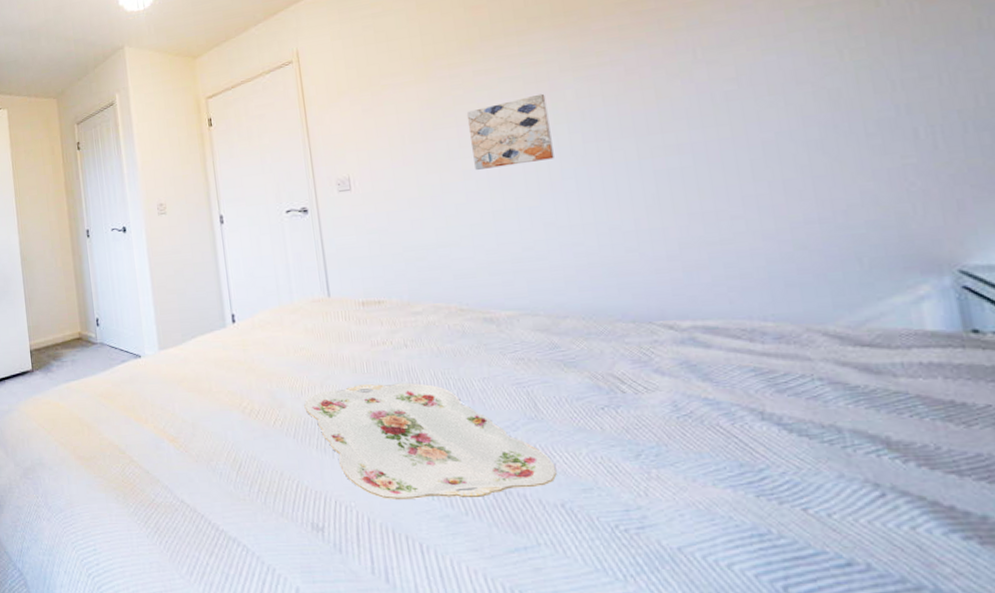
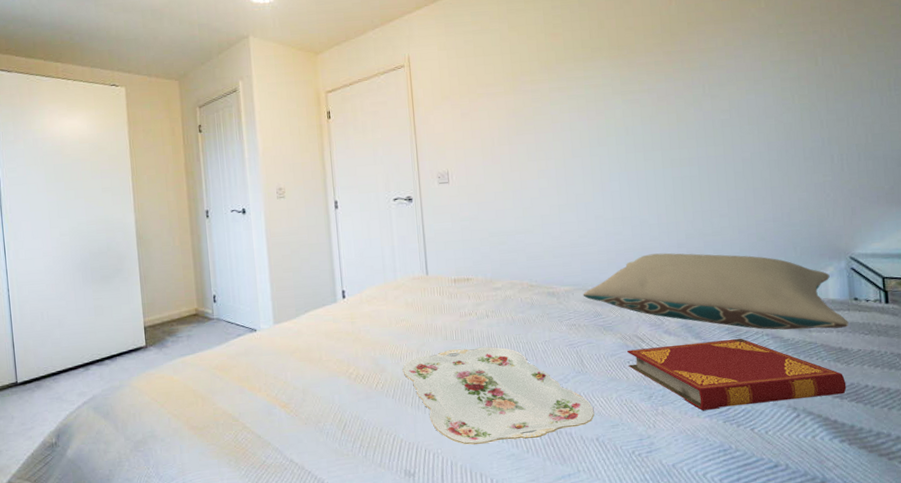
wall art: present [466,93,554,170] -> none [542,111,605,170]
pillow: none [532,268,965,373] -> present [583,253,849,330]
hardback book: none [600,382,969,478] -> present [627,338,847,410]

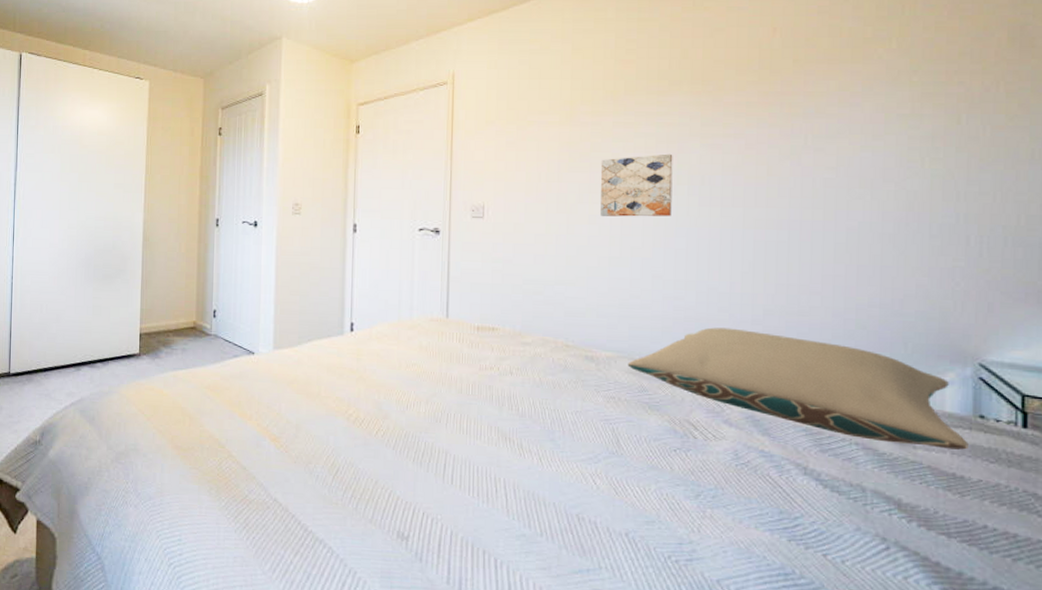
serving tray: present [402,346,594,445] -> none [408,405,626,522]
wall art: none [542,111,605,170] -> present [600,153,673,217]
hardback book: present [627,338,847,410] -> none [674,436,957,532]

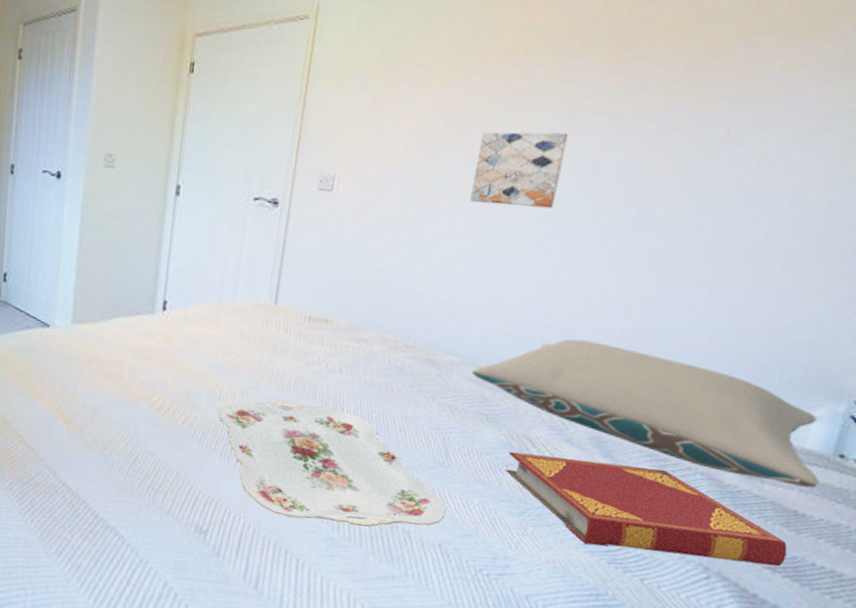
serving tray: none [408,405,626,522] -> present [218,400,446,528]
hardback book: none [674,436,957,532] -> present [505,451,788,567]

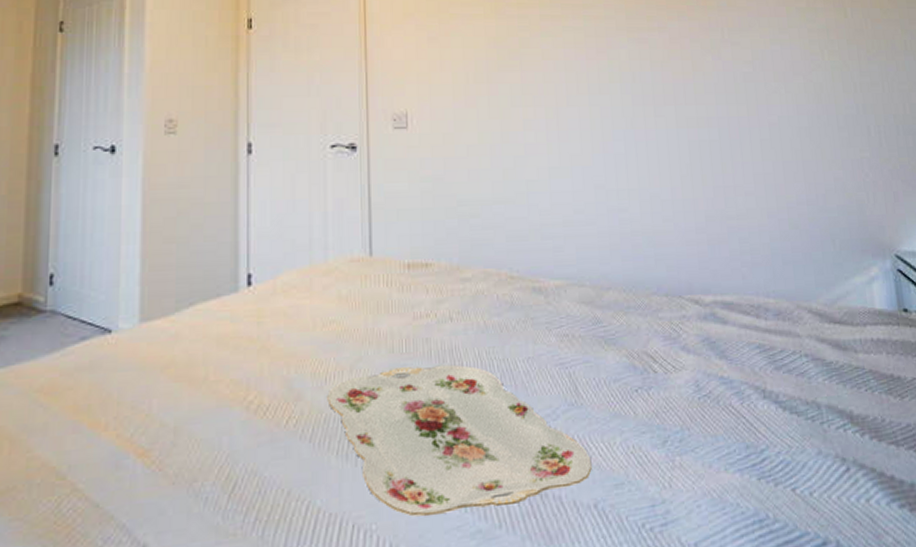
wall art: present [470,132,569,209] -> none [531,49,607,121]
pillow: present [471,339,820,488] -> none [578,239,900,350]
hardback book: present [505,451,788,567] -> none [635,359,902,462]

